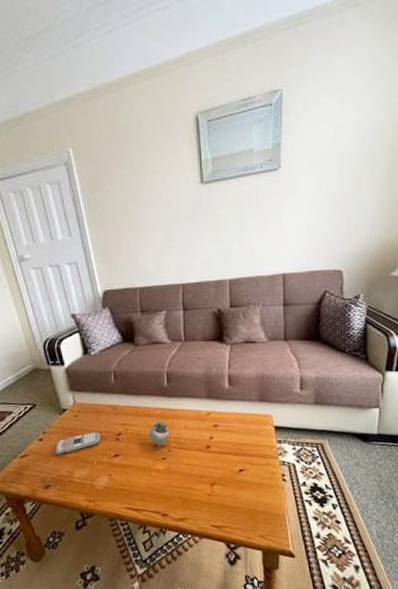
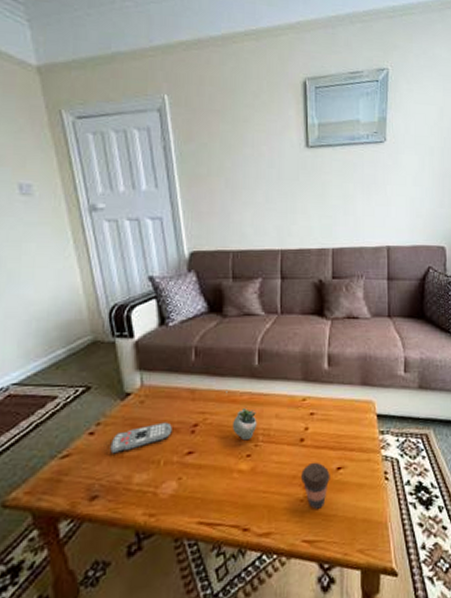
coffee cup: none [208,465,234,502] -> present [301,462,330,509]

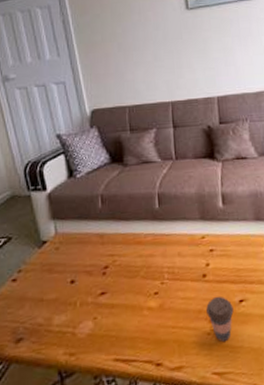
remote control: present [110,422,172,454] -> none [31,266,85,298]
succulent plant: present [226,391,257,441] -> none [131,234,162,279]

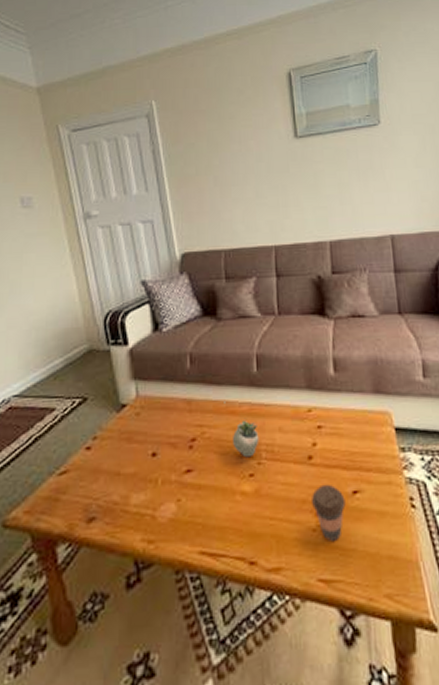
succulent plant: none [131,234,162,279] -> present [224,401,259,458]

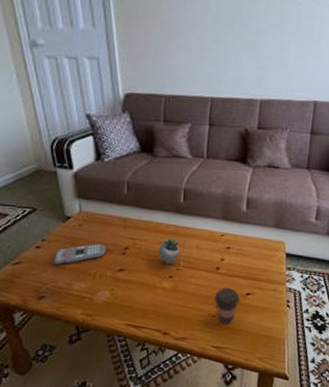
remote control: none [107,436,169,471] -> present [54,243,106,265]

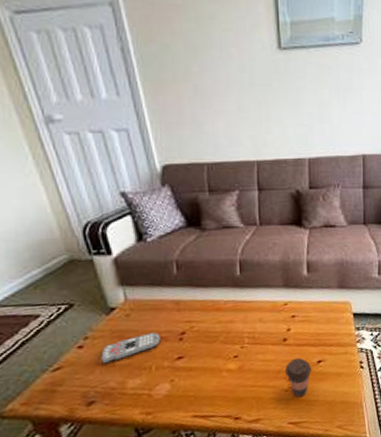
succulent plant: present [154,222,180,265] -> none [210,301,243,344]

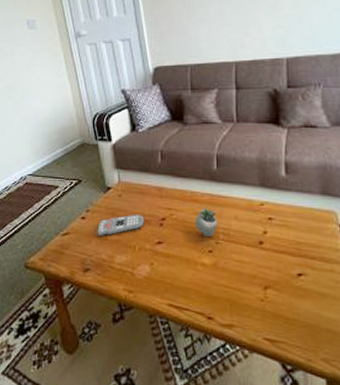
succulent plant: none [210,301,243,344] -> present [189,191,218,238]
coffee cup: present [285,357,312,397] -> none [261,265,291,311]

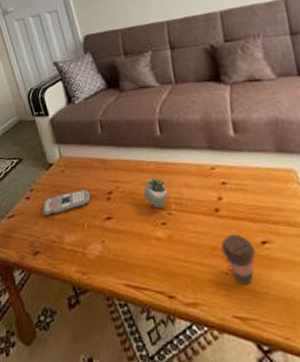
coffee cup: none [261,265,291,311] -> present [221,234,256,284]

